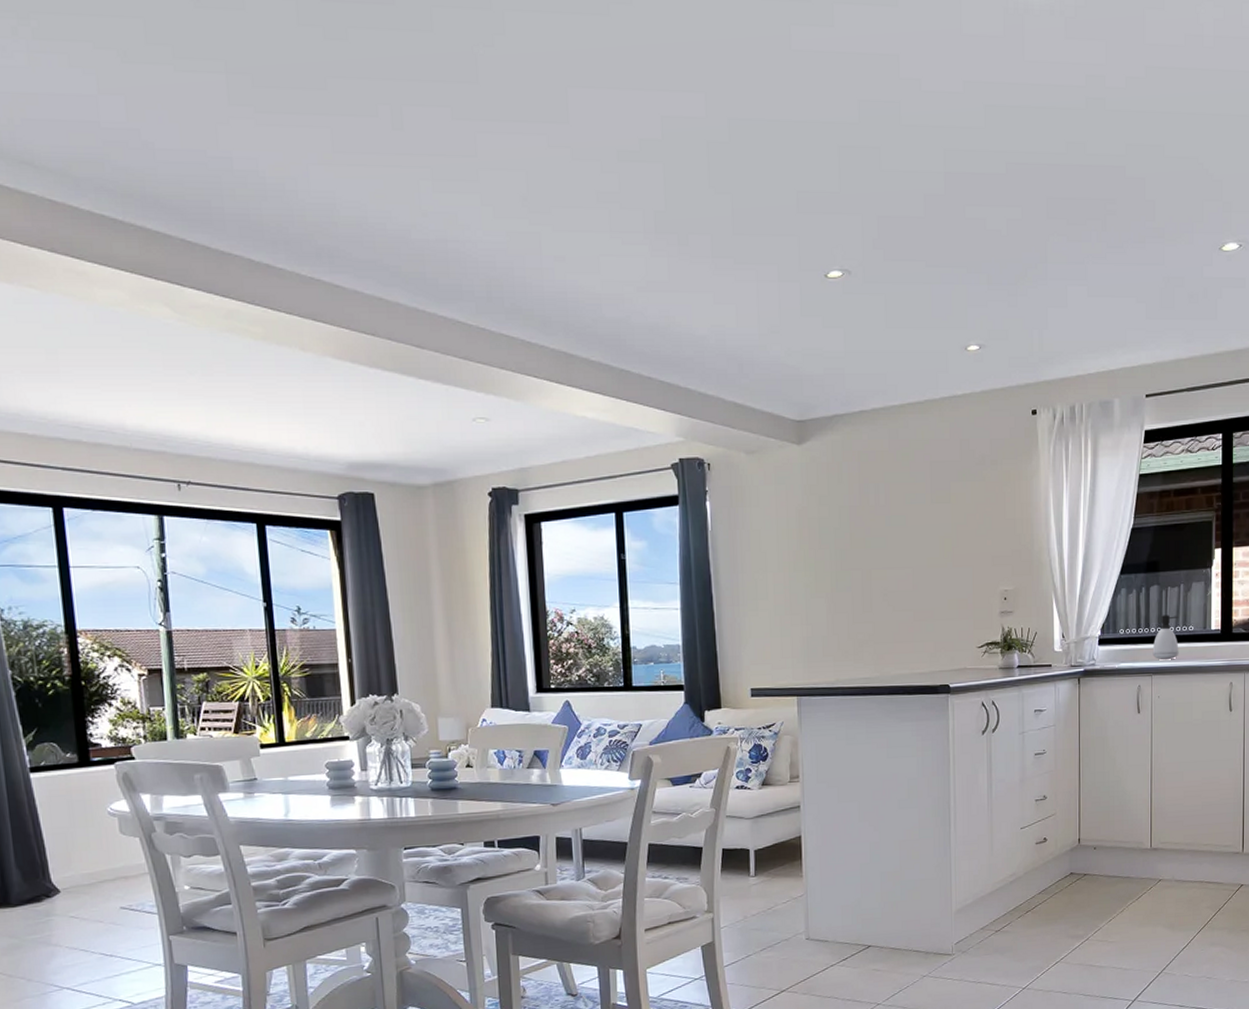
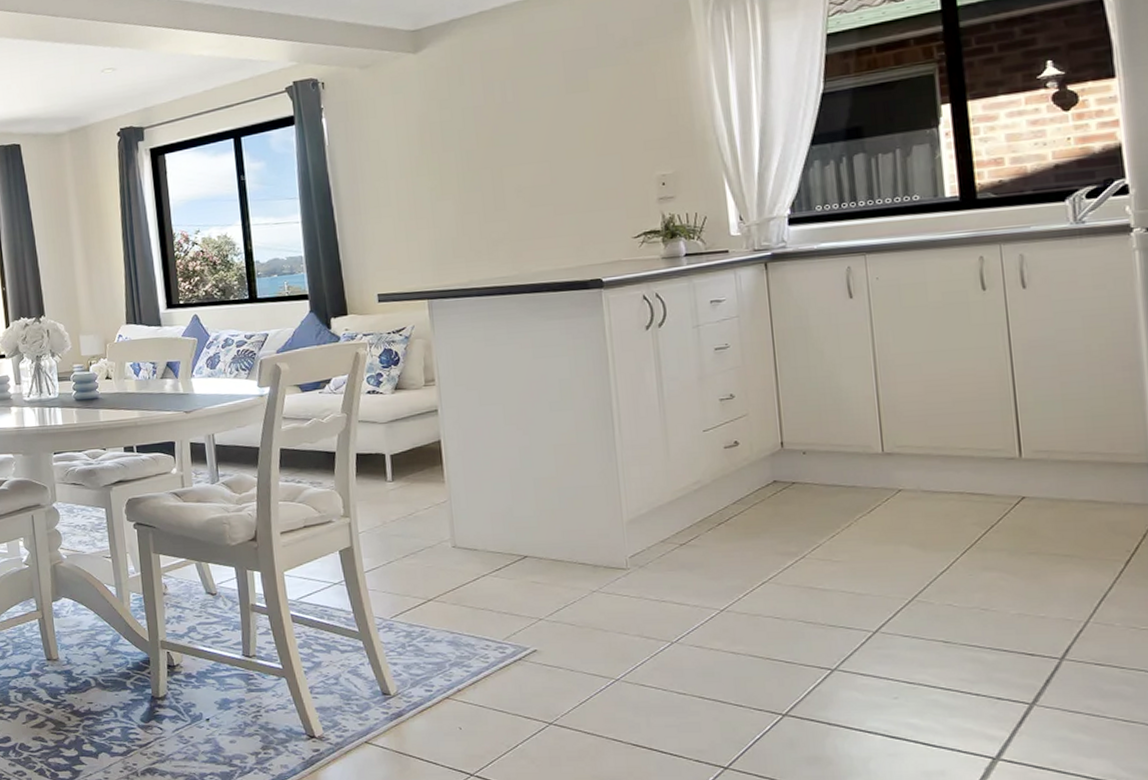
soap dispenser: present [1152,615,1179,661] -> none [863,185,901,237]

